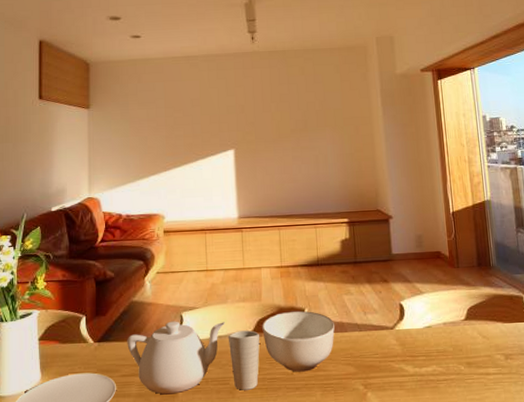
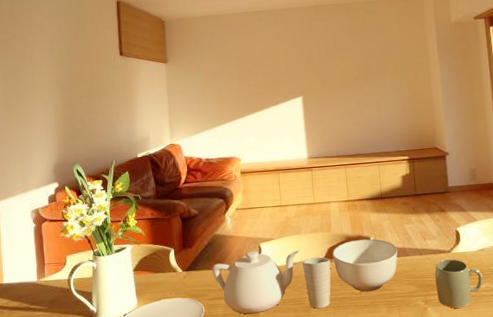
mug: none [376,337,430,395] -> present [435,259,483,309]

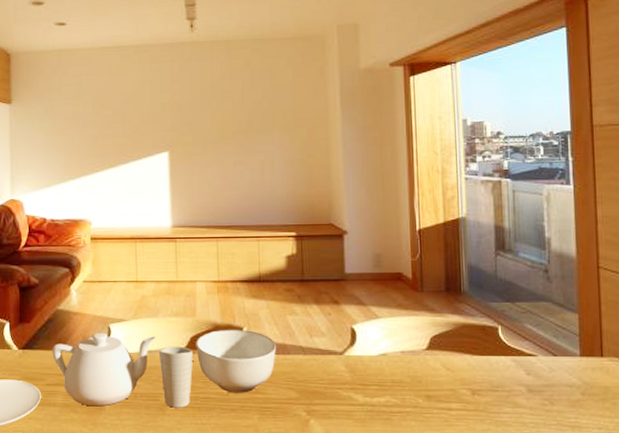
mug: present [435,259,483,309] -> none [321,363,382,425]

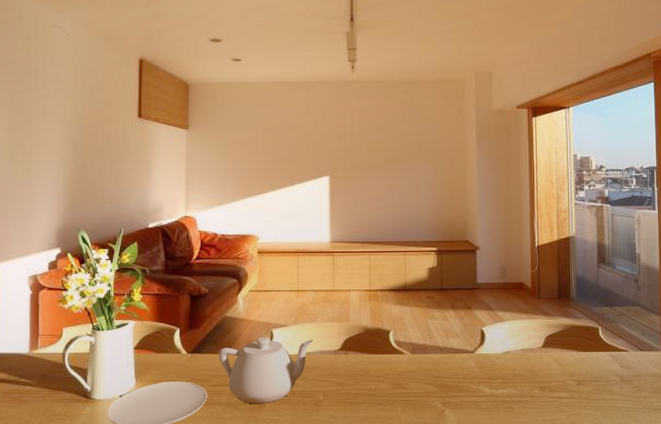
cup: present [159,346,194,408] -> none [316,348,347,403]
bowl: present [196,329,277,393] -> none [349,332,419,389]

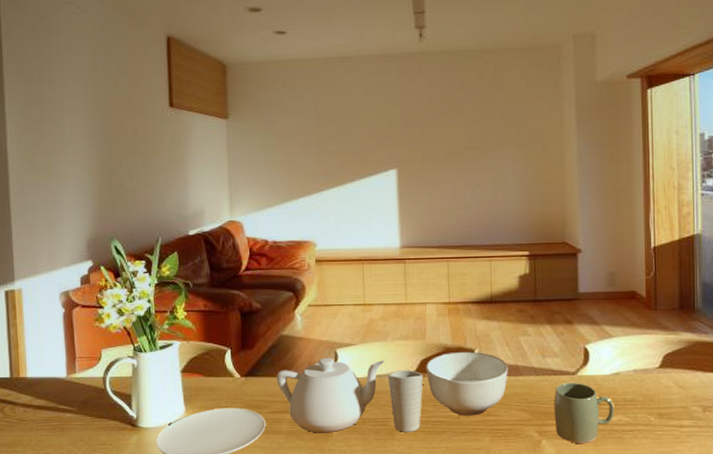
cup: none [316,348,347,403] -> present [388,370,424,432]
bowl: none [349,332,419,389] -> present [426,351,509,416]
mug: none [456,360,506,414] -> present [554,383,615,444]

